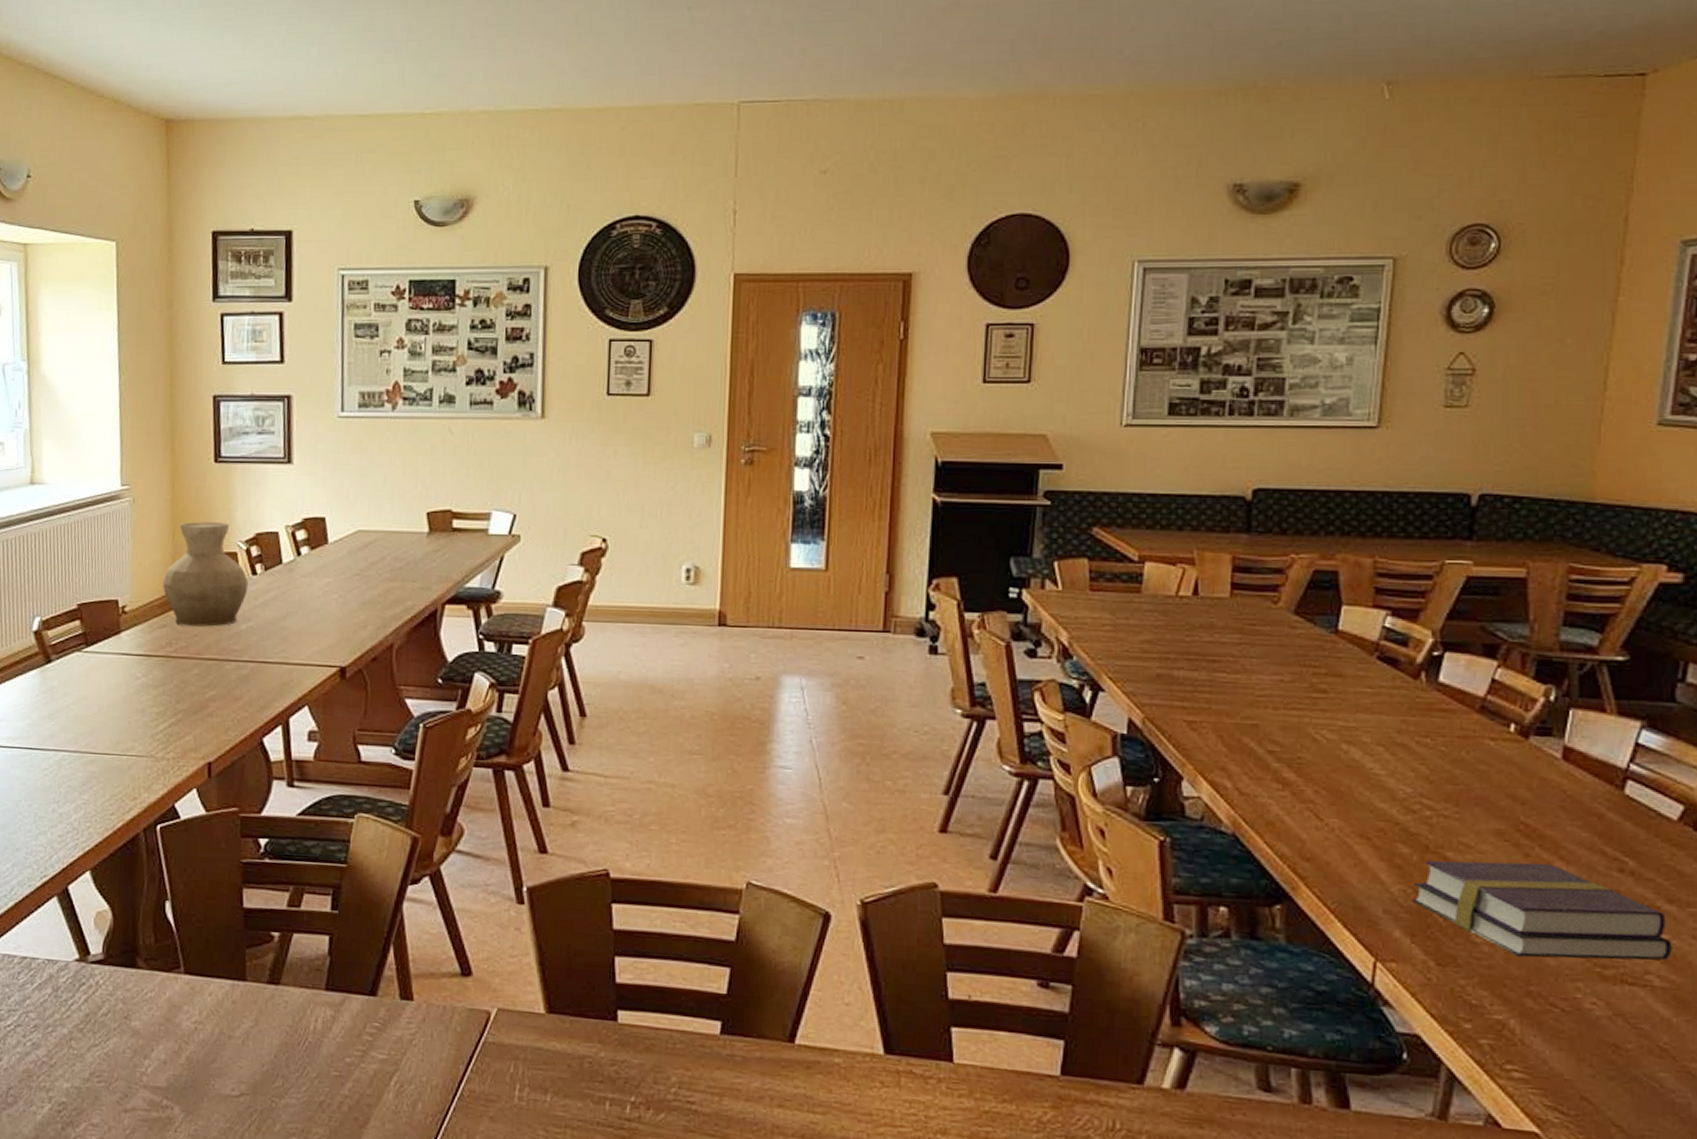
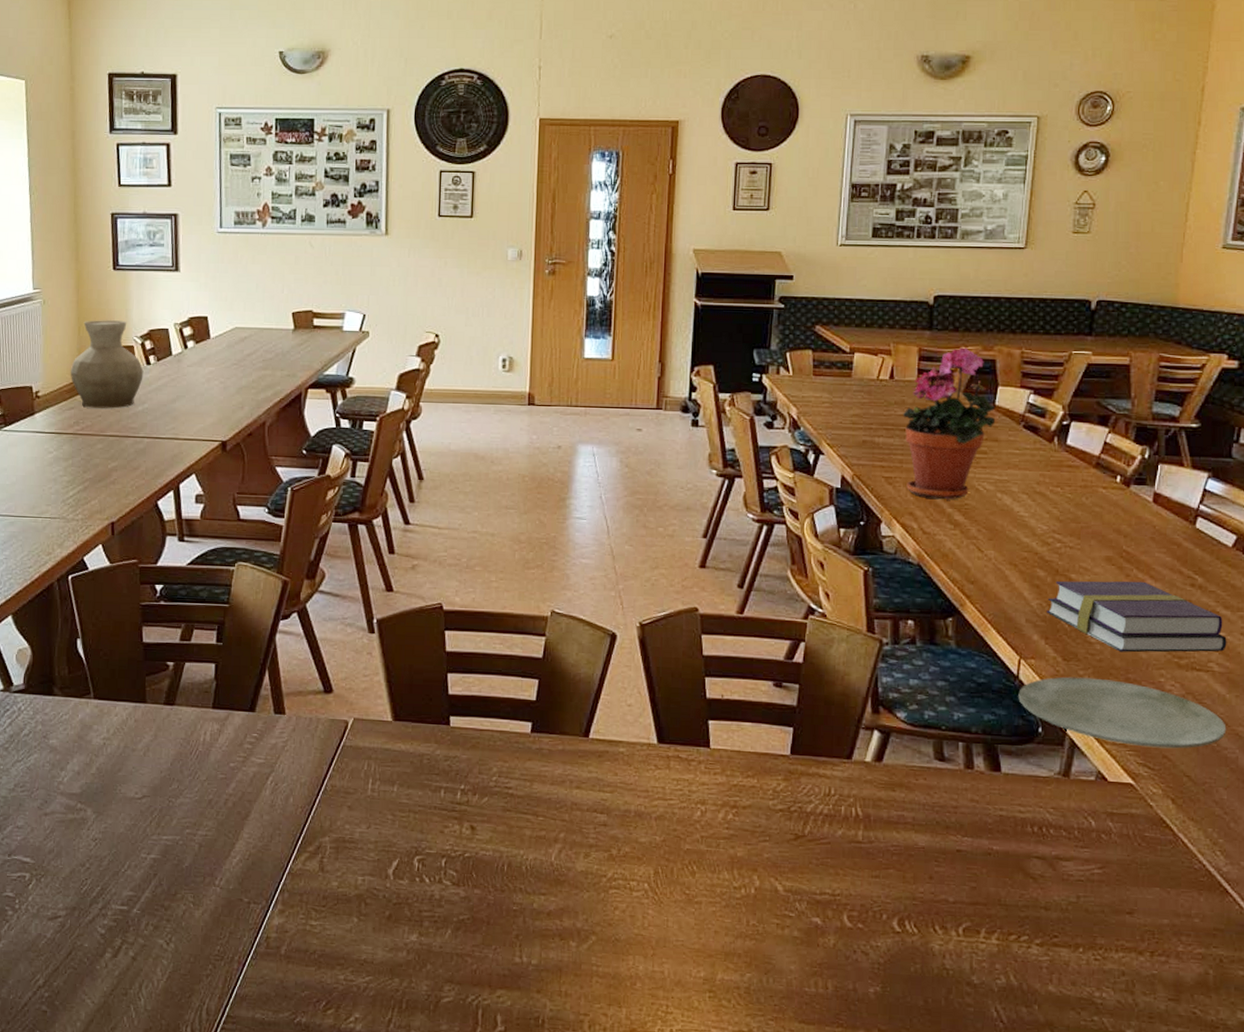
potted plant: none [1211,555,1339,751] -> present [903,347,996,499]
plate: none [1374,987,1673,1089] -> present [1018,676,1227,749]

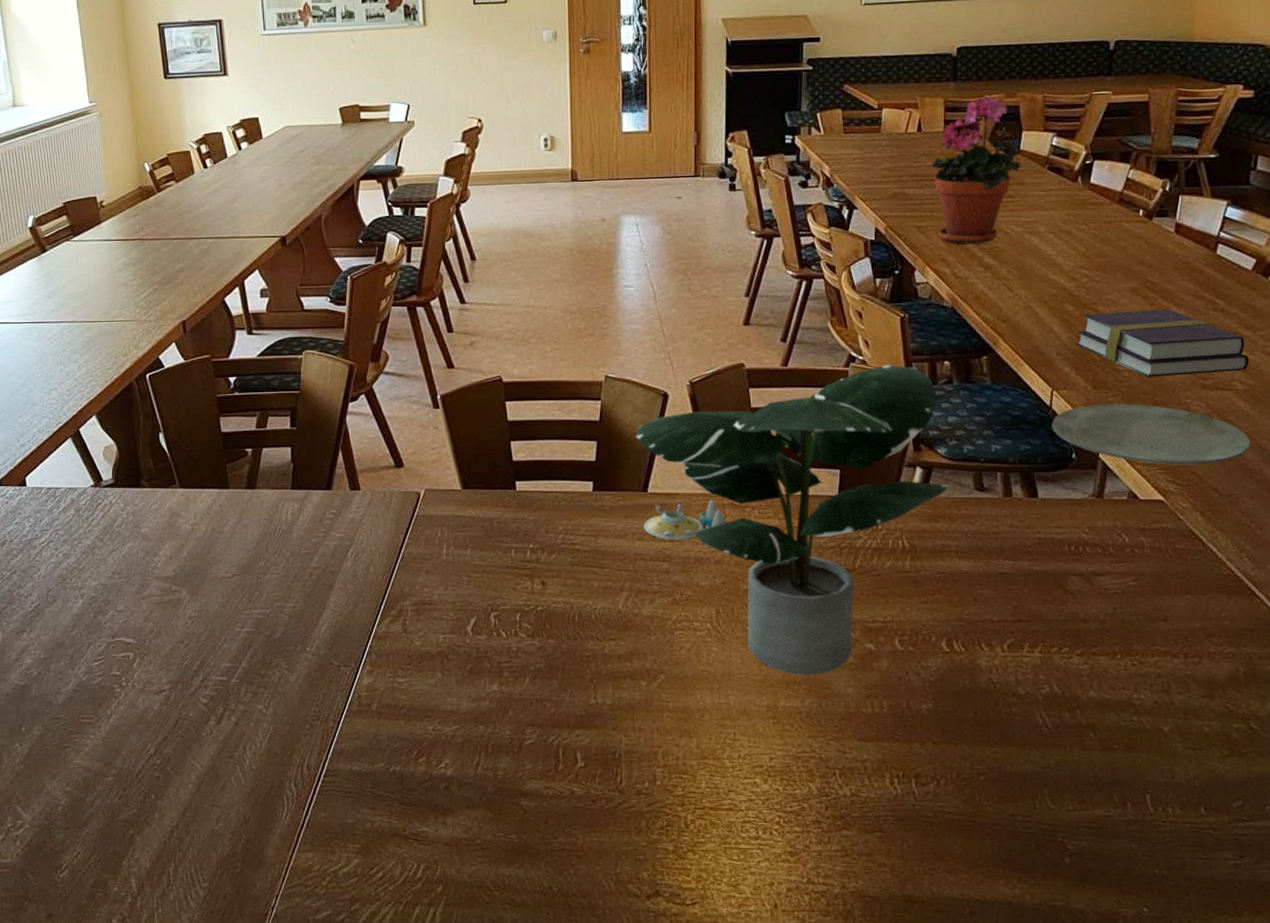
vase: present [70,320,144,409] -> none [131,127,202,214]
potted plant: none [580,619,907,948] -> present [636,364,949,676]
salt and pepper shaker set: none [583,749,670,792] -> present [644,499,726,541]

